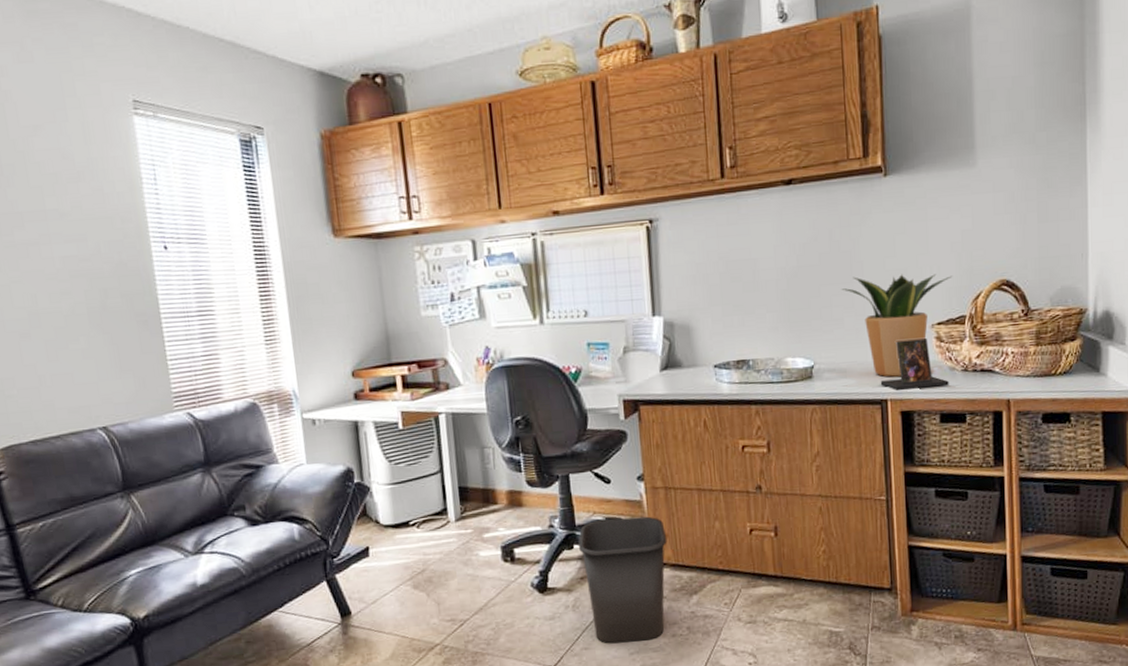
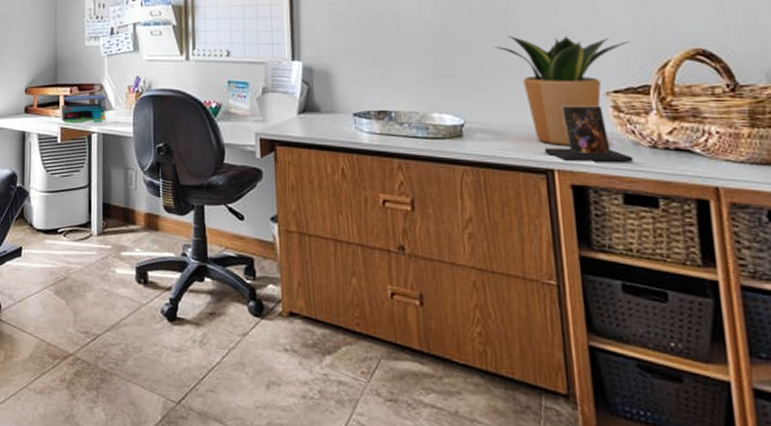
binder: none [398,370,455,407] -> present [61,94,107,124]
waste bin: present [578,516,668,644] -> none [210,256,300,397]

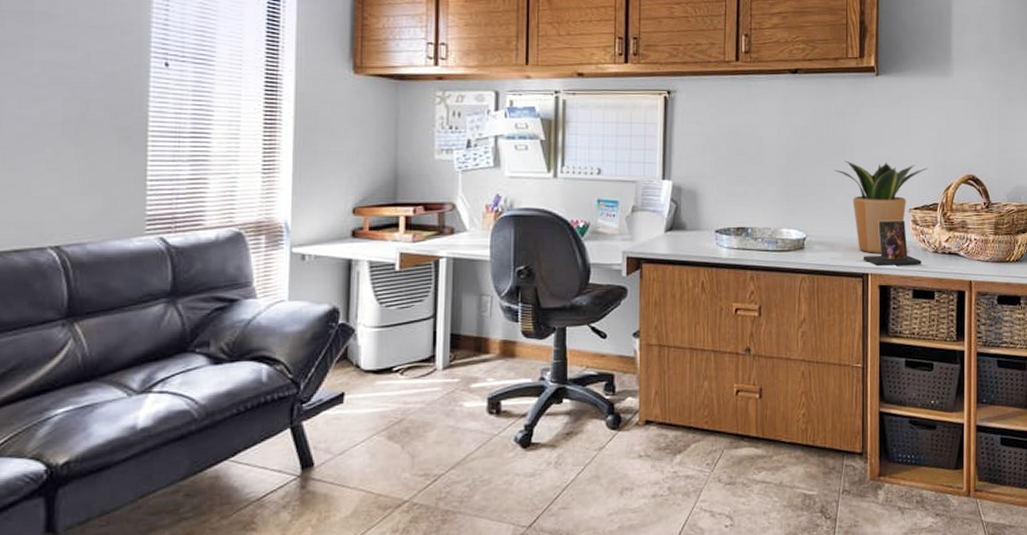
binder: present [61,94,107,124] -> none [400,215,459,249]

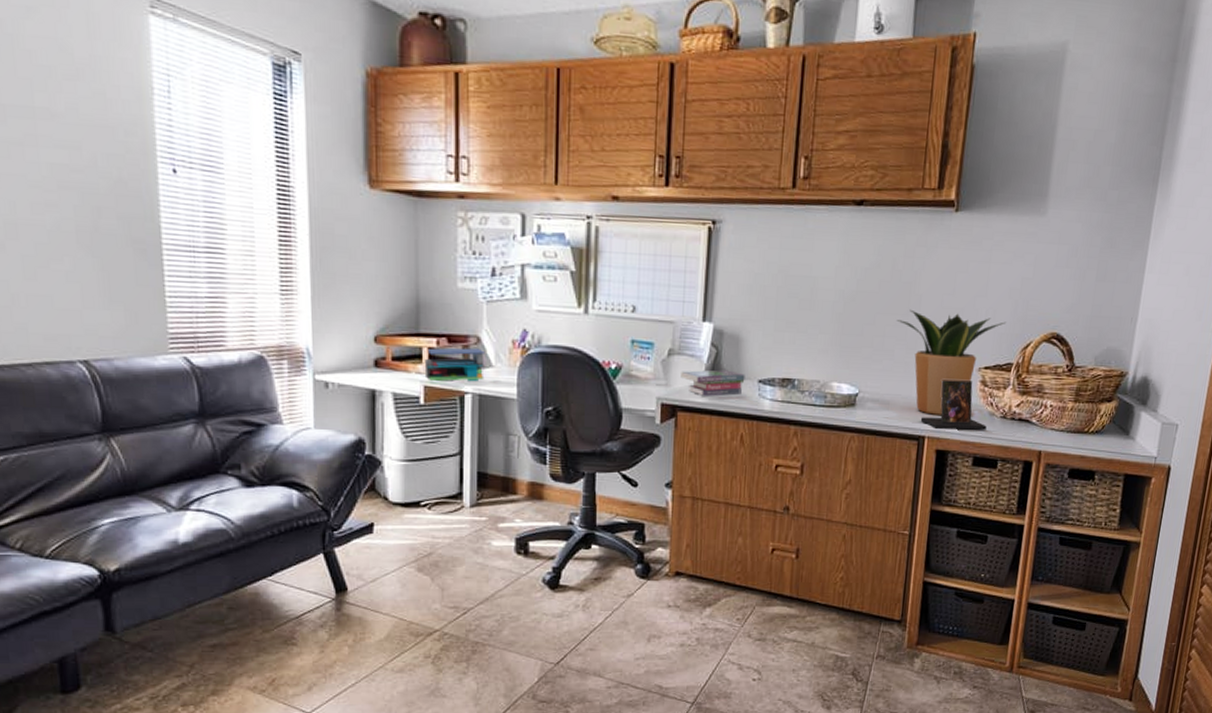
binder: none [400,215,459,249] -> present [424,348,485,382]
books: none [644,222,703,248] -> present [681,369,745,397]

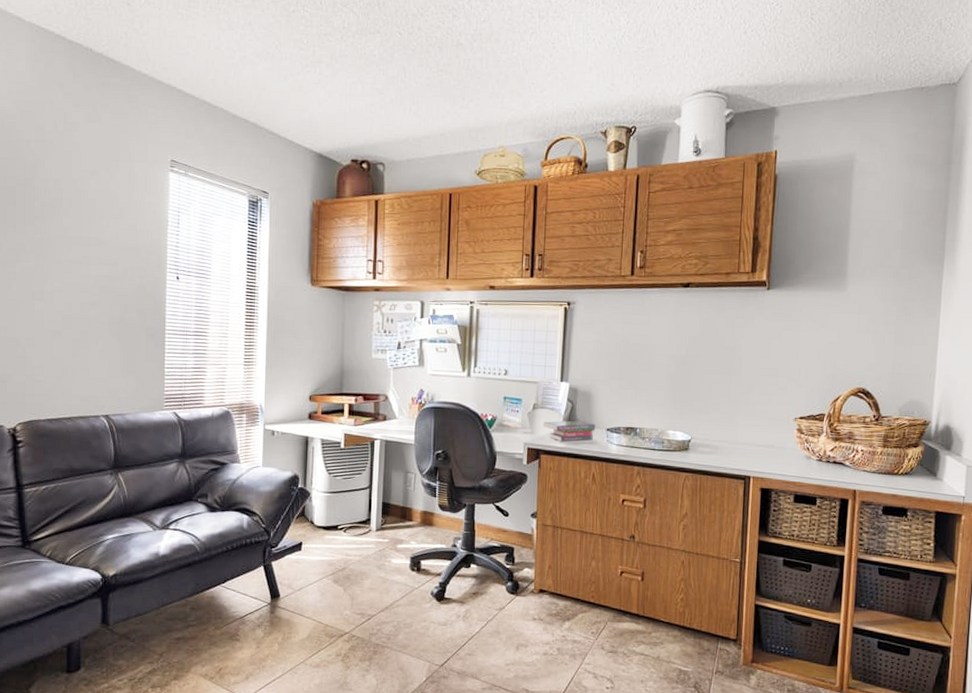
binder: present [424,348,485,382] -> none [345,404,391,431]
potted plant: present [896,309,1006,415] -> none [721,370,816,458]
photo frame: present [920,380,987,431] -> none [745,428,805,472]

